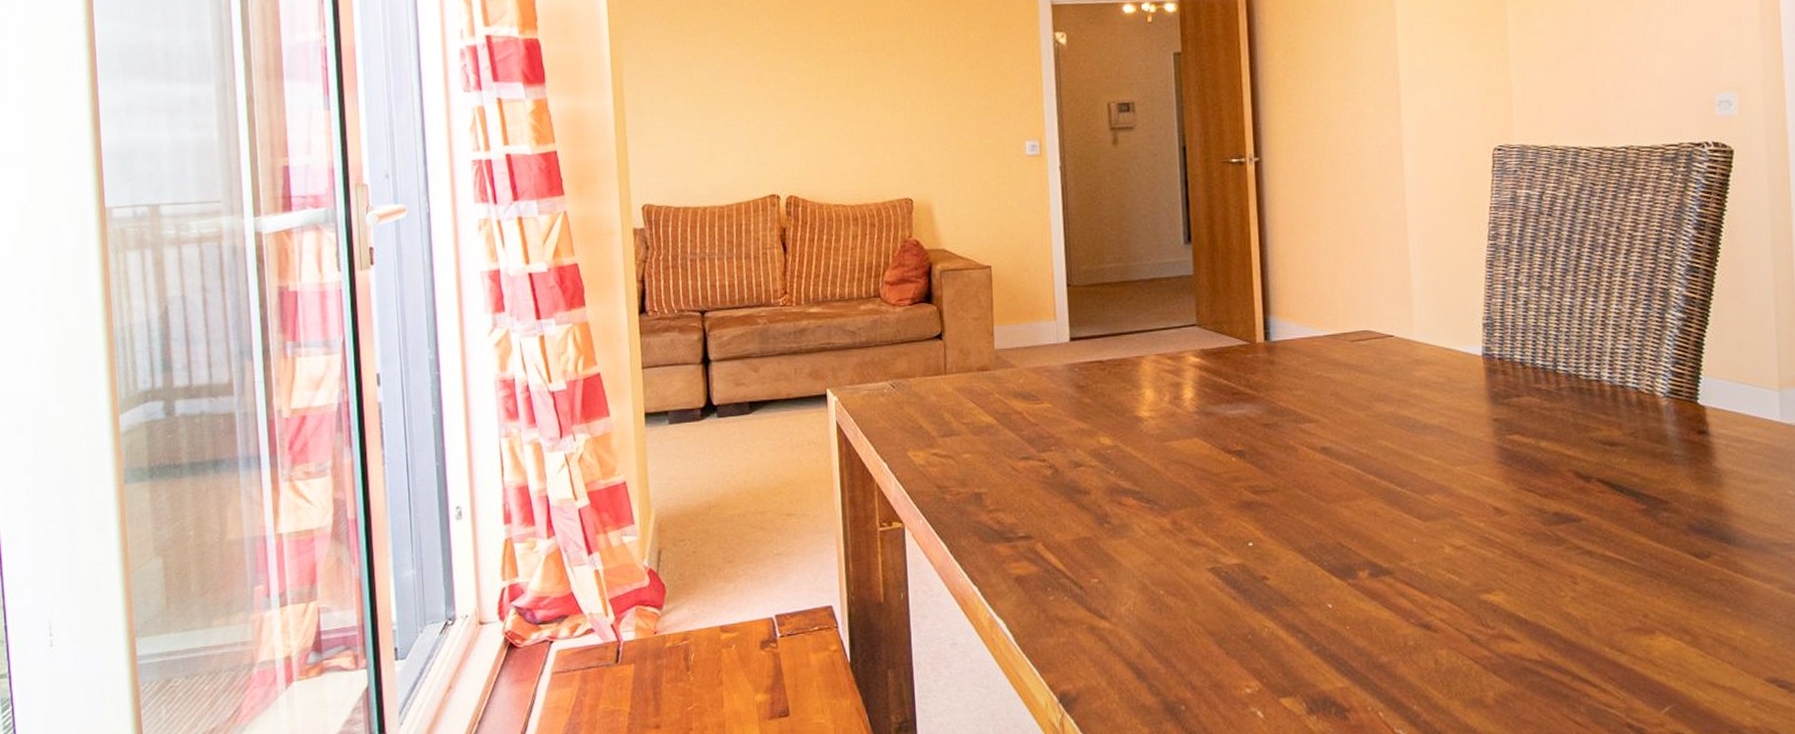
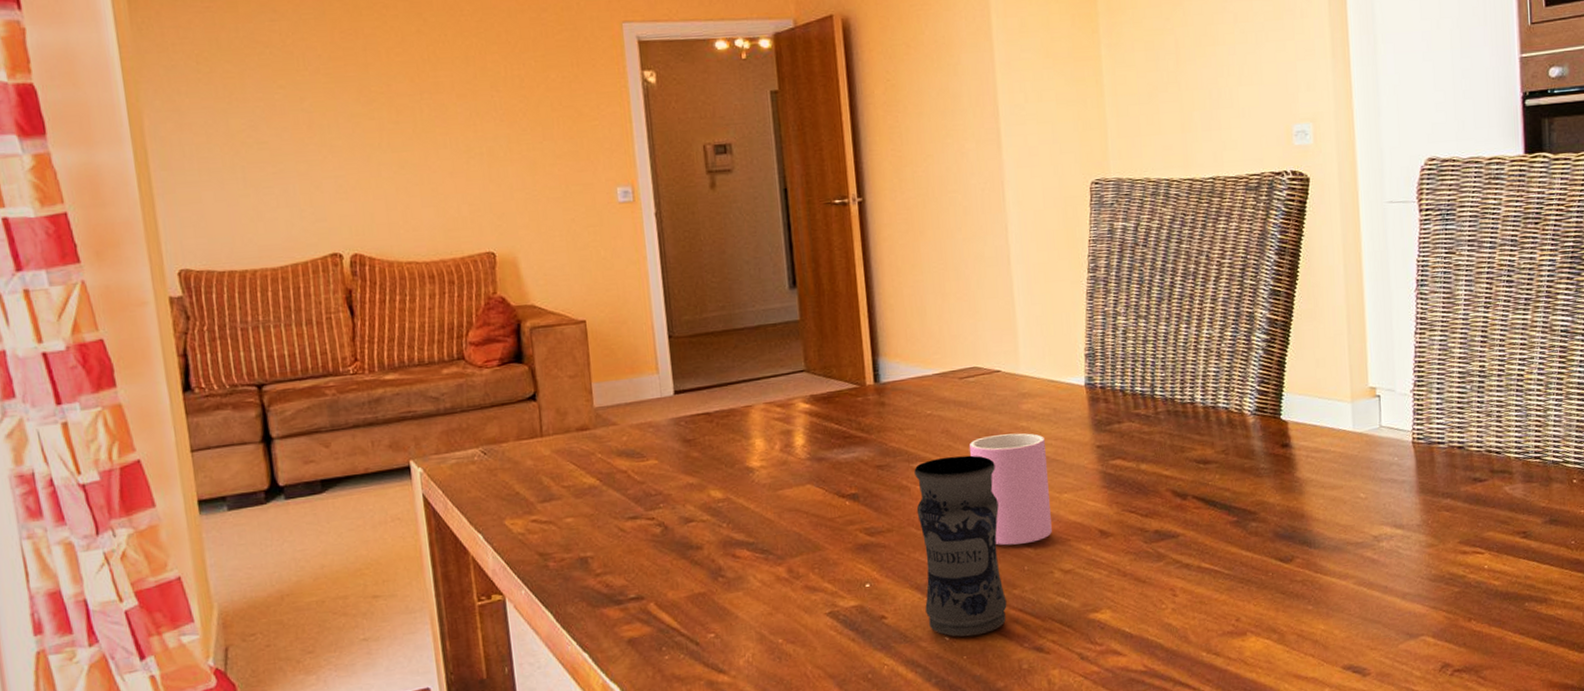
jar: none [1302,419,1394,606] -> present [914,455,1007,637]
cup: none [1358,400,1443,515] -> present [969,433,1052,546]

